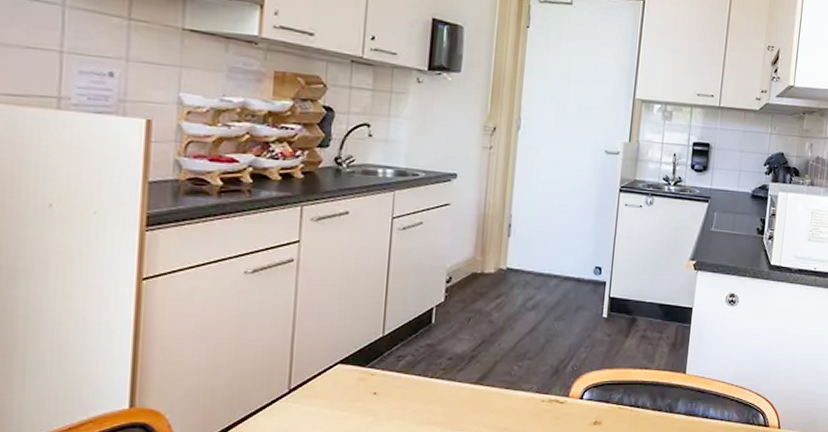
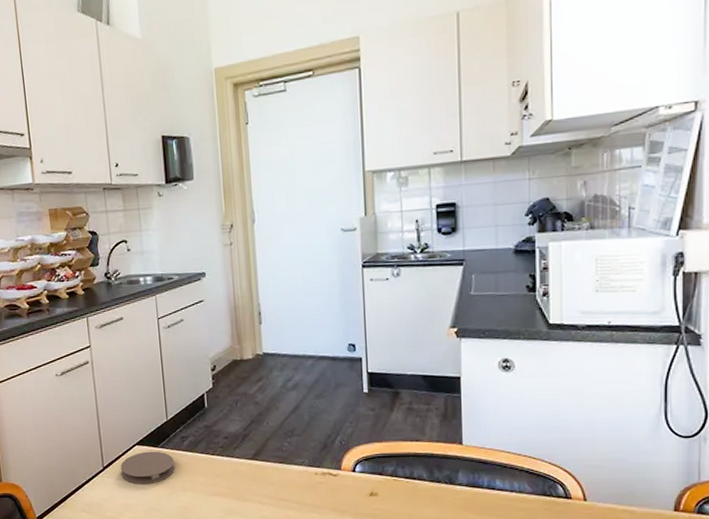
coaster: none [311,371,383,412] -> present [120,451,175,485]

